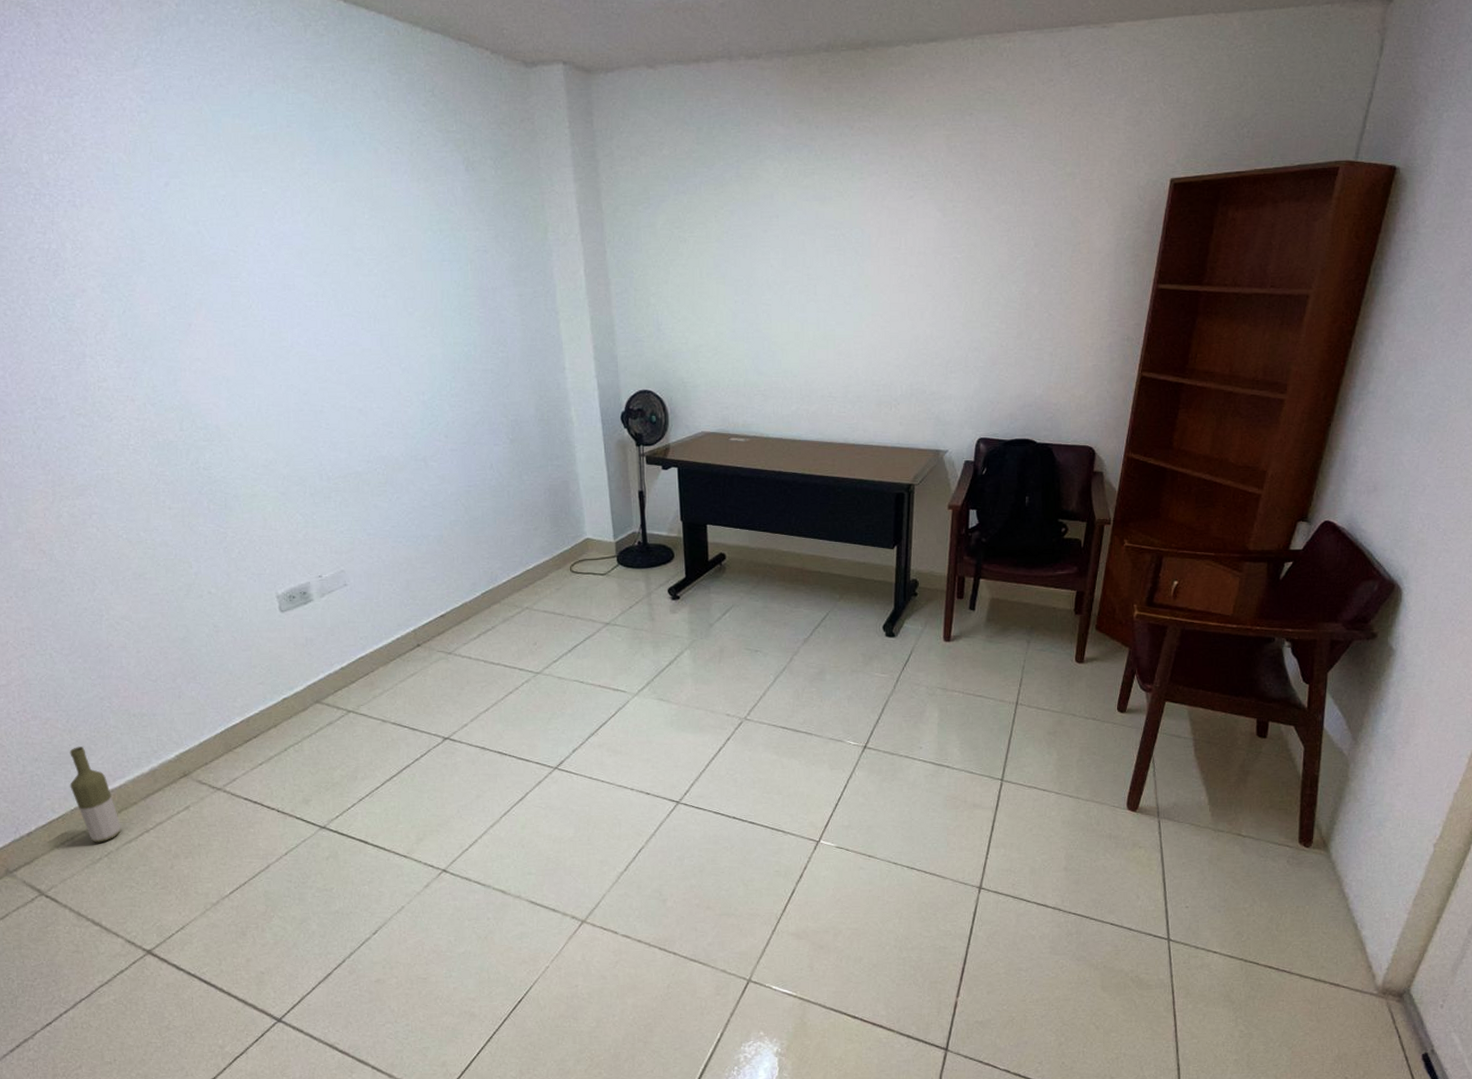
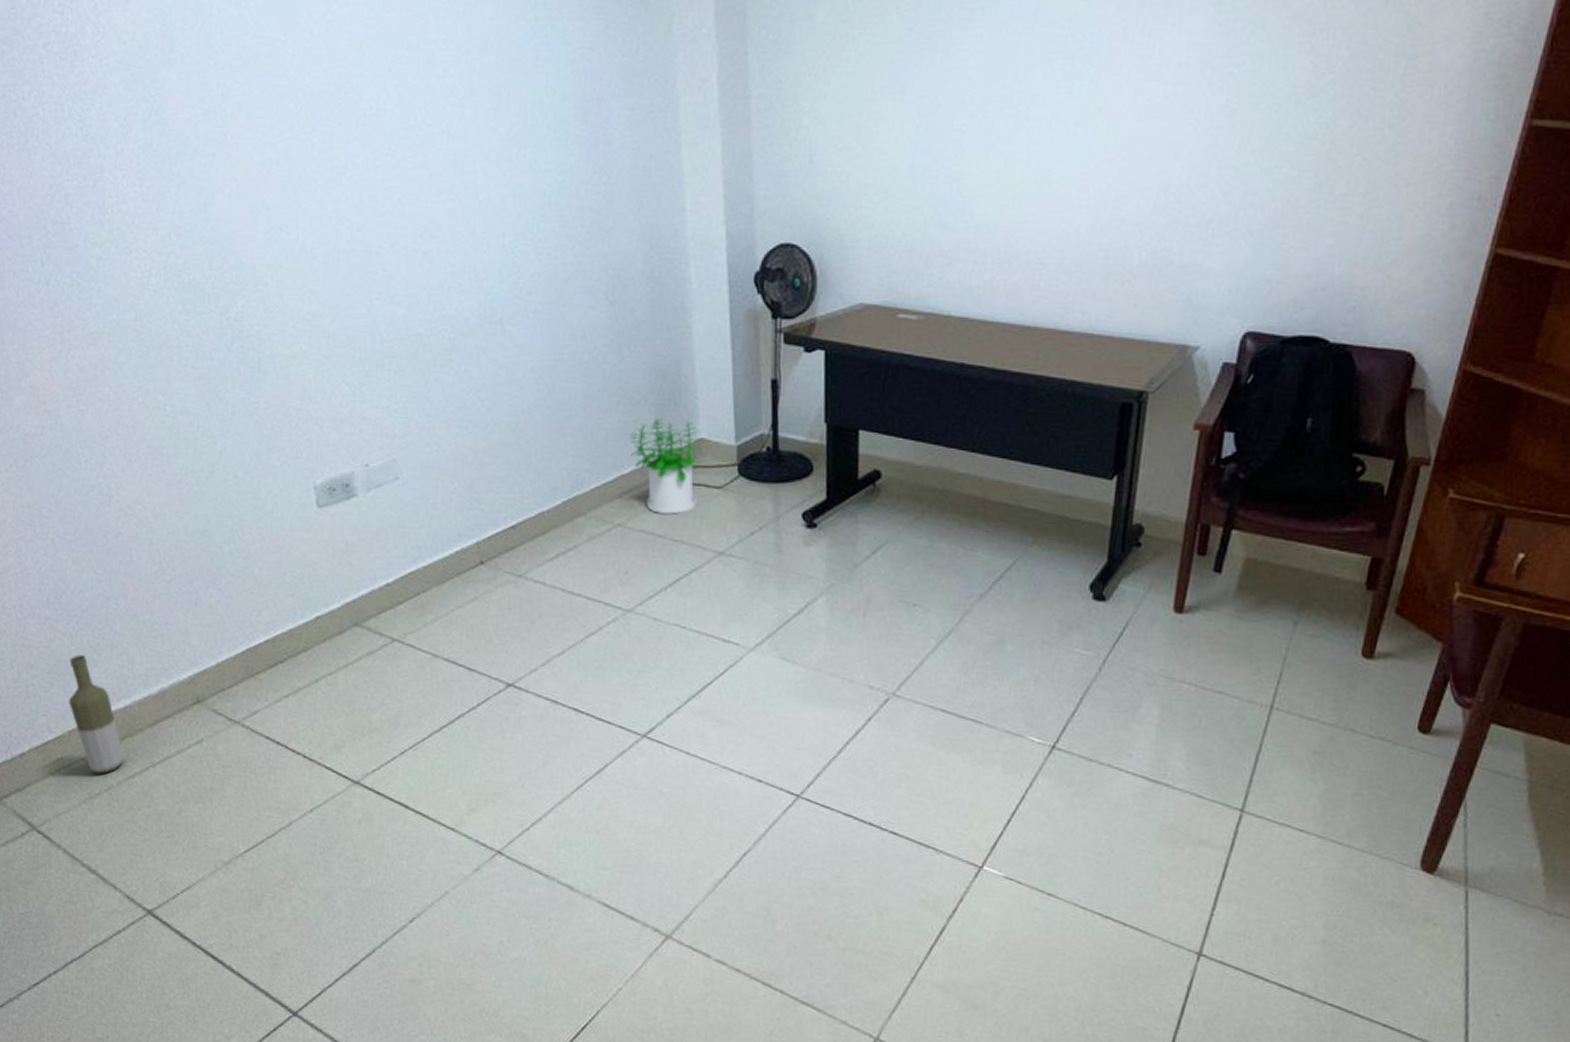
potted plant: none [531,525,589,597] -> present [629,417,702,514]

